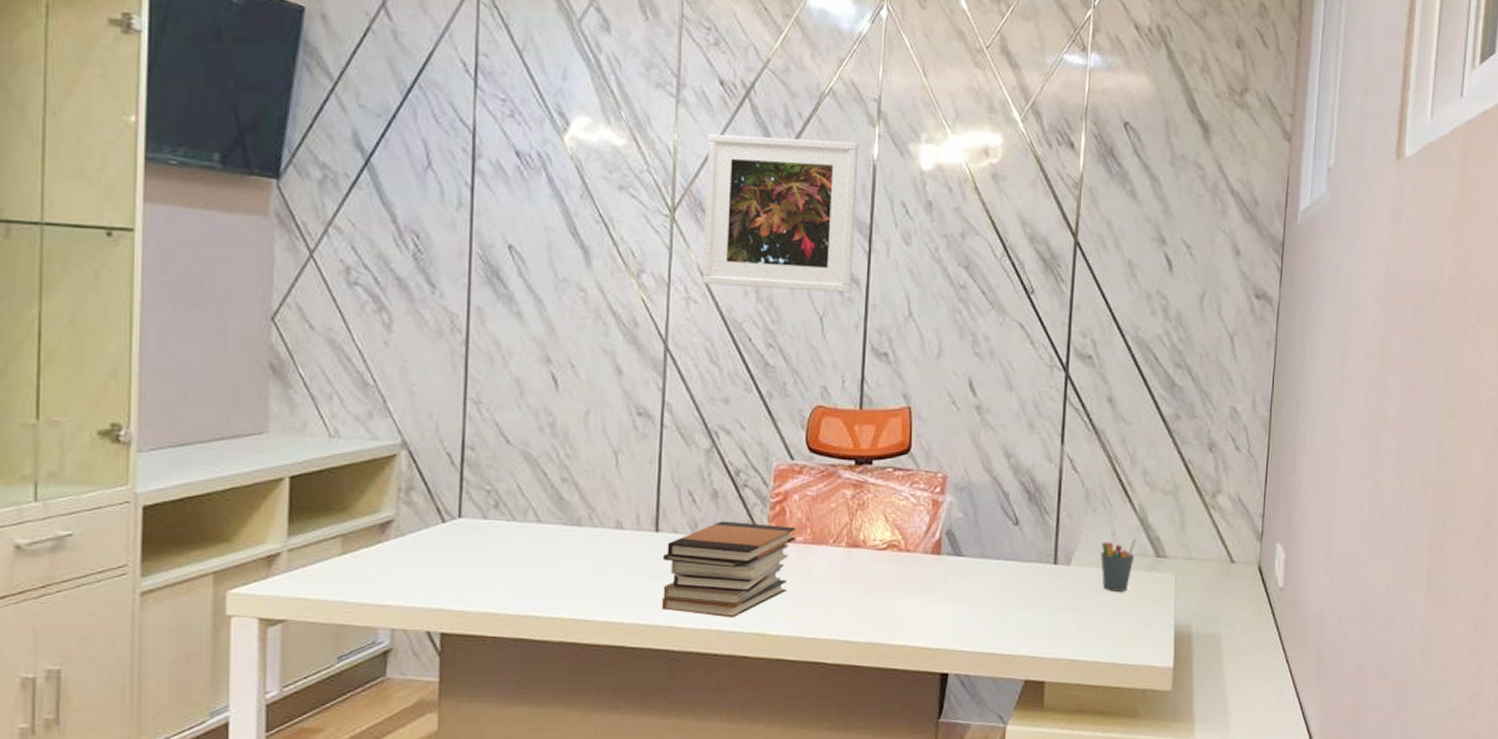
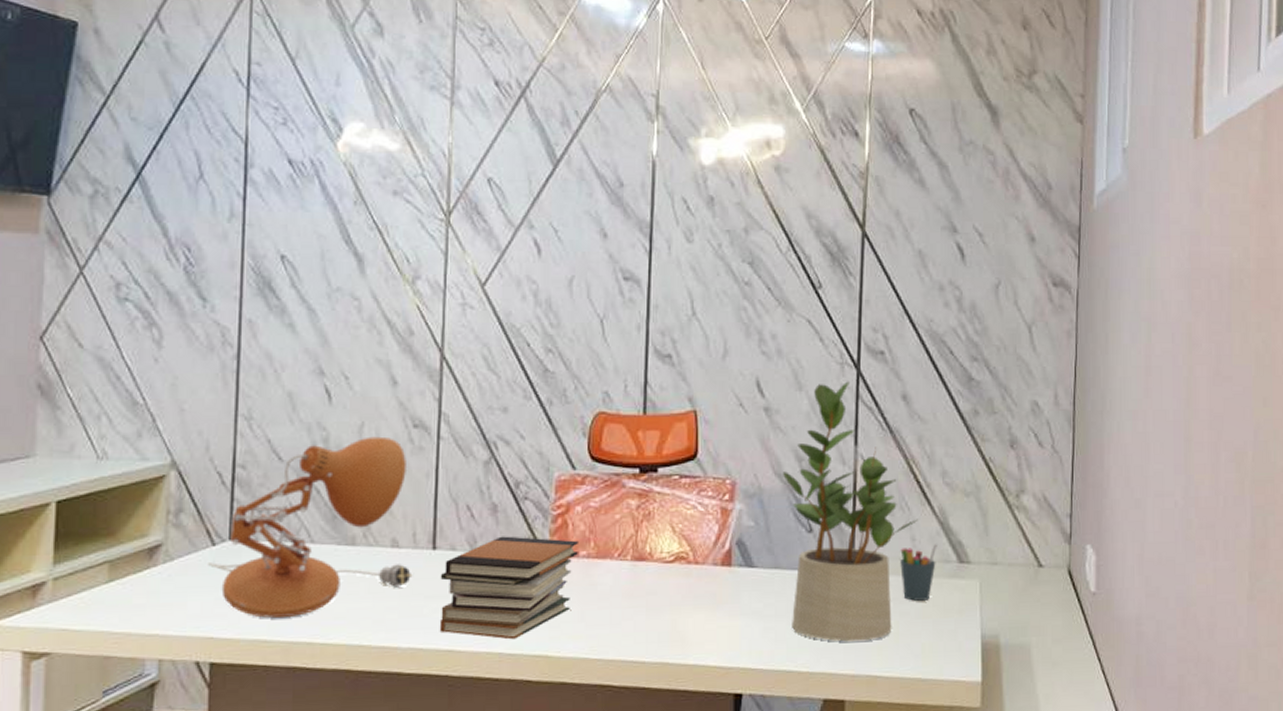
desk lamp: none [437,423,636,593] -> present [207,436,413,618]
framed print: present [702,133,859,293] -> none [479,134,637,293]
potted plant: none [992,383,1119,628] -> present [783,381,918,642]

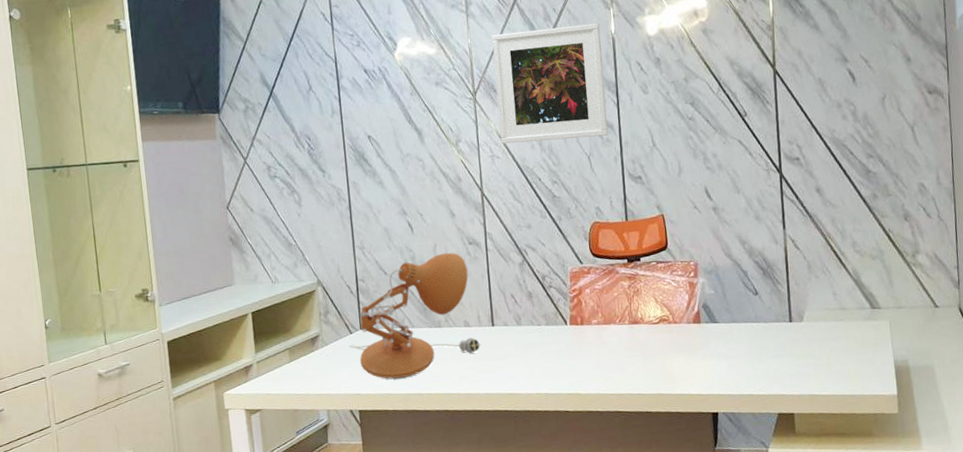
book stack: present [439,536,580,640] -> none [499,313,591,384]
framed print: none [479,134,637,293] -> present [492,23,608,144]
potted plant: present [783,381,918,642] -> none [732,182,837,372]
pen holder: present [900,542,937,601] -> none [825,295,854,339]

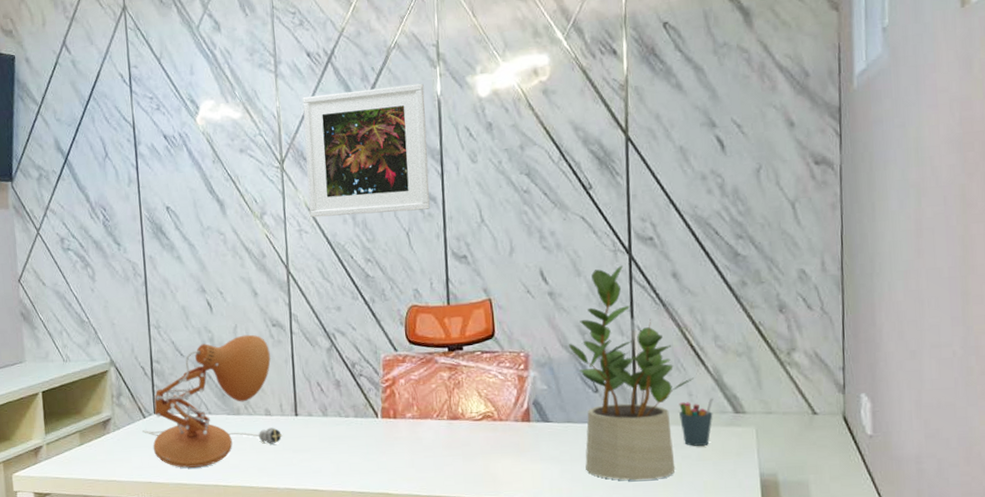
potted plant: none [732,182,837,372] -> present [569,265,694,481]
pen holder: none [825,295,854,339] -> present [679,397,713,446]

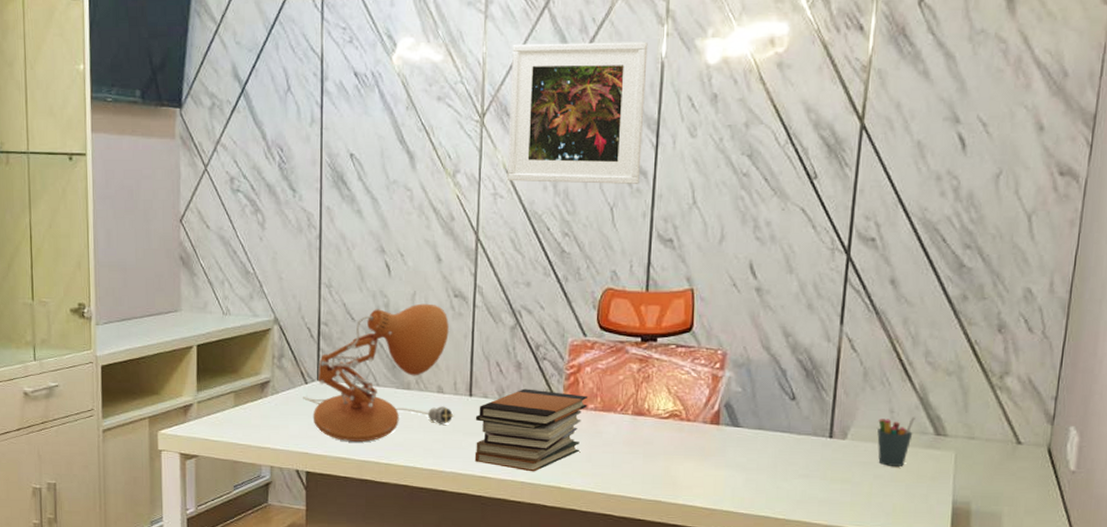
book stack: none [302,404,405,482] -> present [474,388,588,472]
potted plant: present [569,265,694,481] -> none [770,265,898,497]

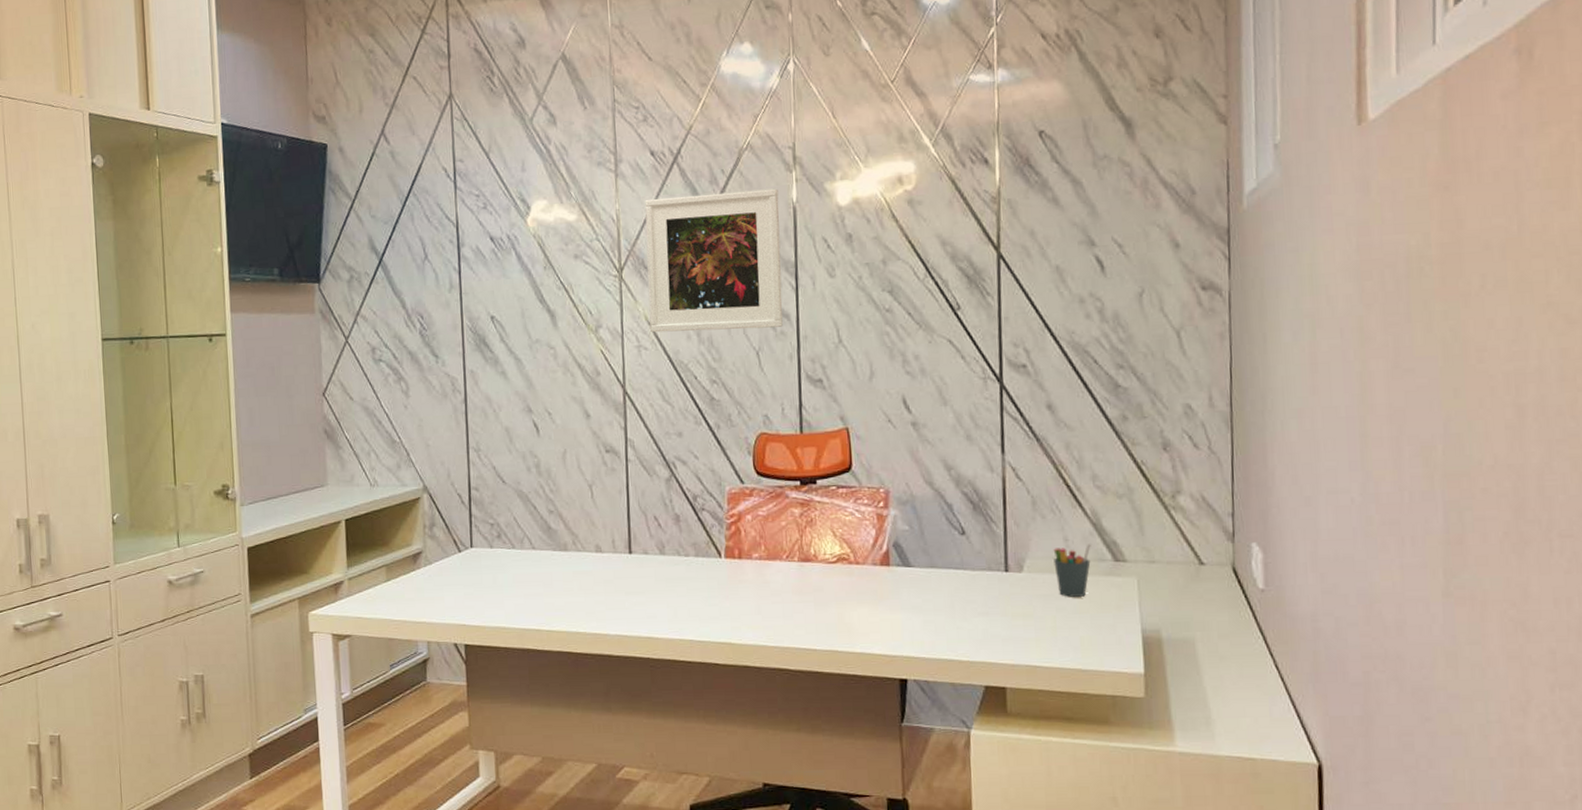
desk lamp: present [302,303,454,443] -> none [456,461,615,610]
book stack: present [474,388,588,472] -> none [636,541,752,629]

